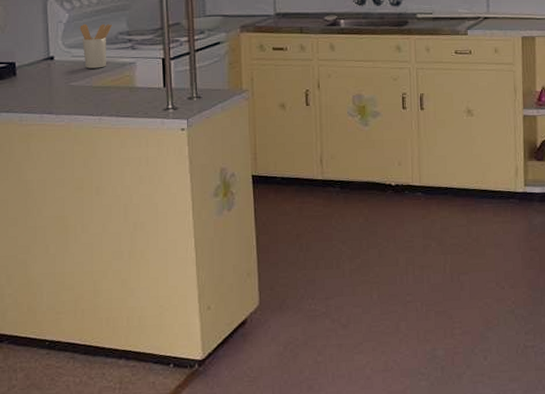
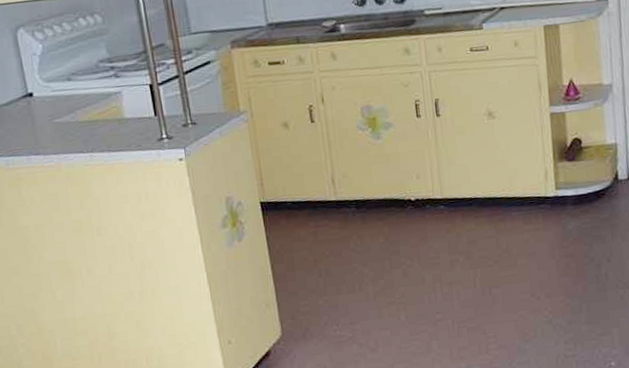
utensil holder: present [80,23,113,69] -> none [56,52,92,103]

